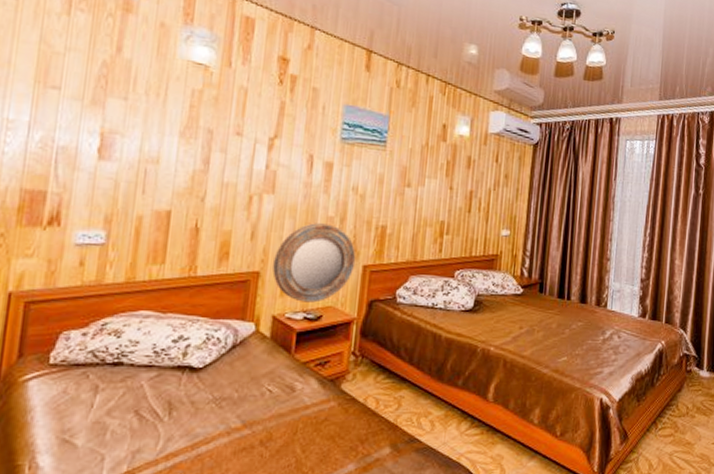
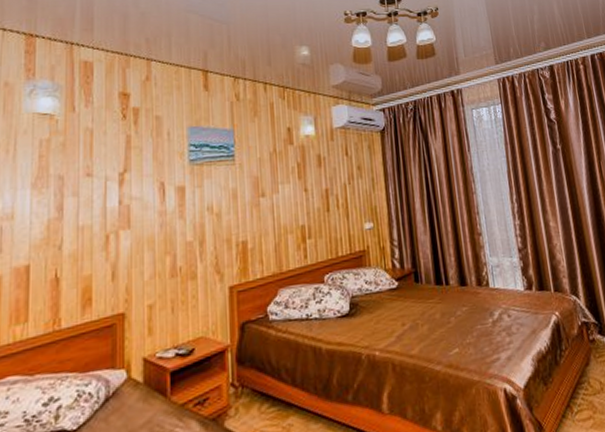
home mirror: present [272,223,356,303] -> none [138,249,221,338]

